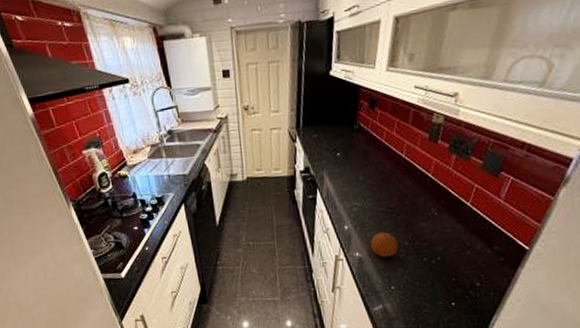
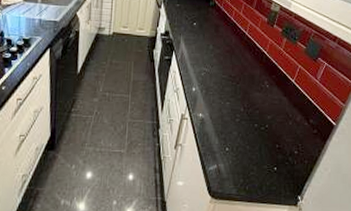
fruit: present [371,232,399,257] -> none [213,97,236,120]

